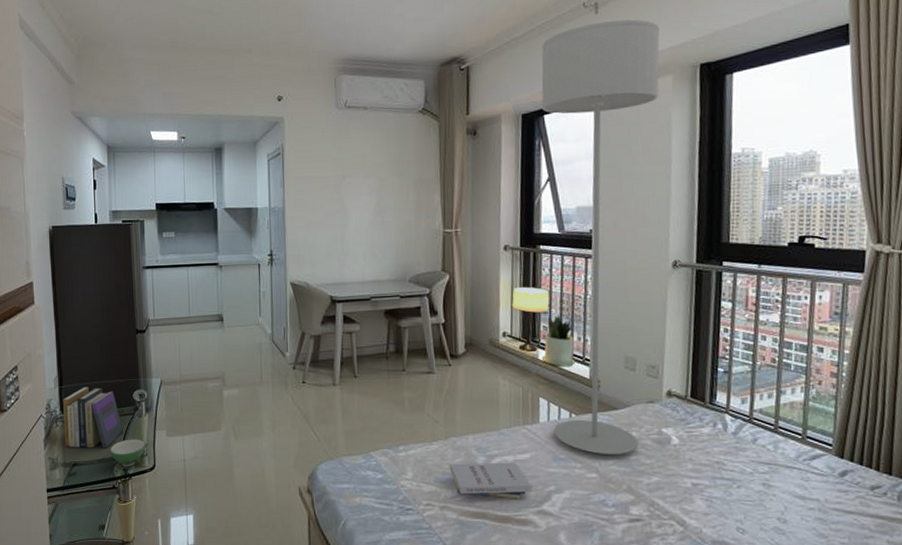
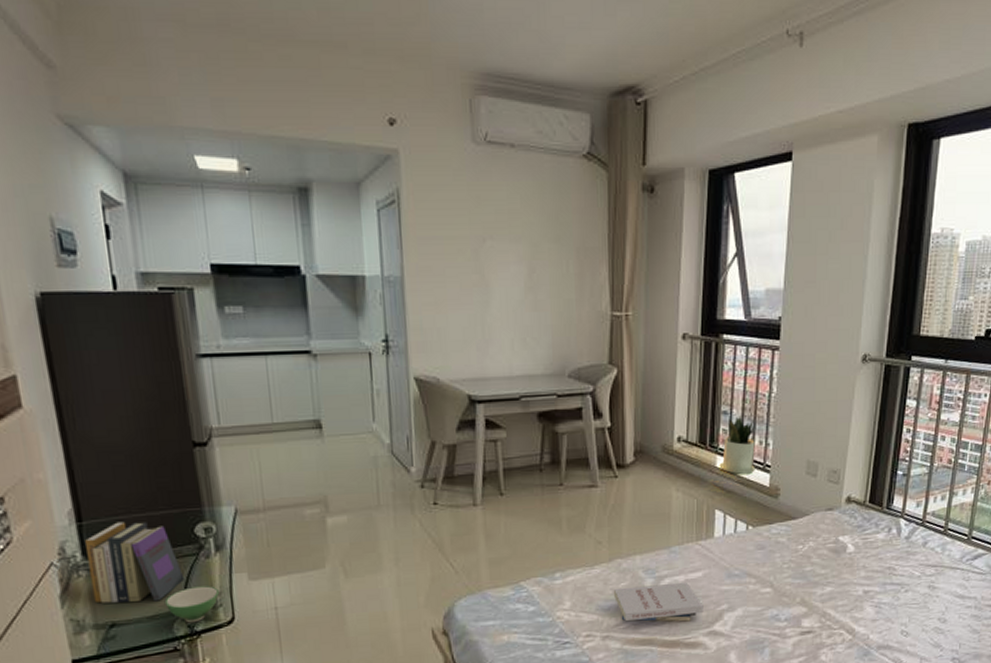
table lamp: present [512,287,549,351] -> none [689,384,730,458]
floor lamp: present [541,19,660,454] -> none [728,58,868,568]

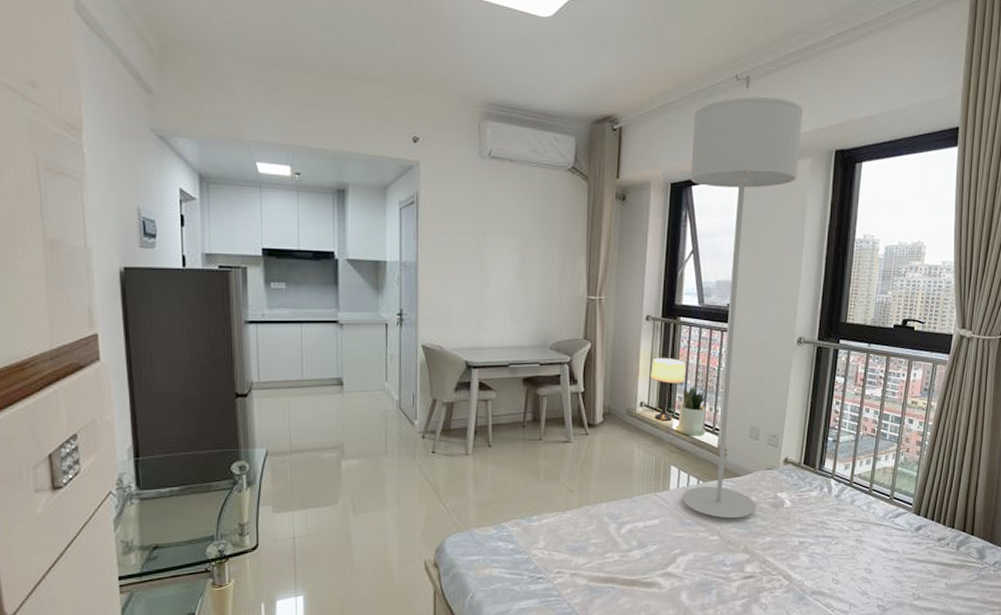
books: present [85,521,185,603] -> none [140,458,220,529]
bowl: present [164,586,220,623] -> none [201,516,248,548]
books: present [614,582,704,622] -> none [582,528,659,563]
table lamp: none [689,384,730,458] -> present [651,358,685,421]
floor lamp: none [728,58,868,568] -> present [682,97,802,518]

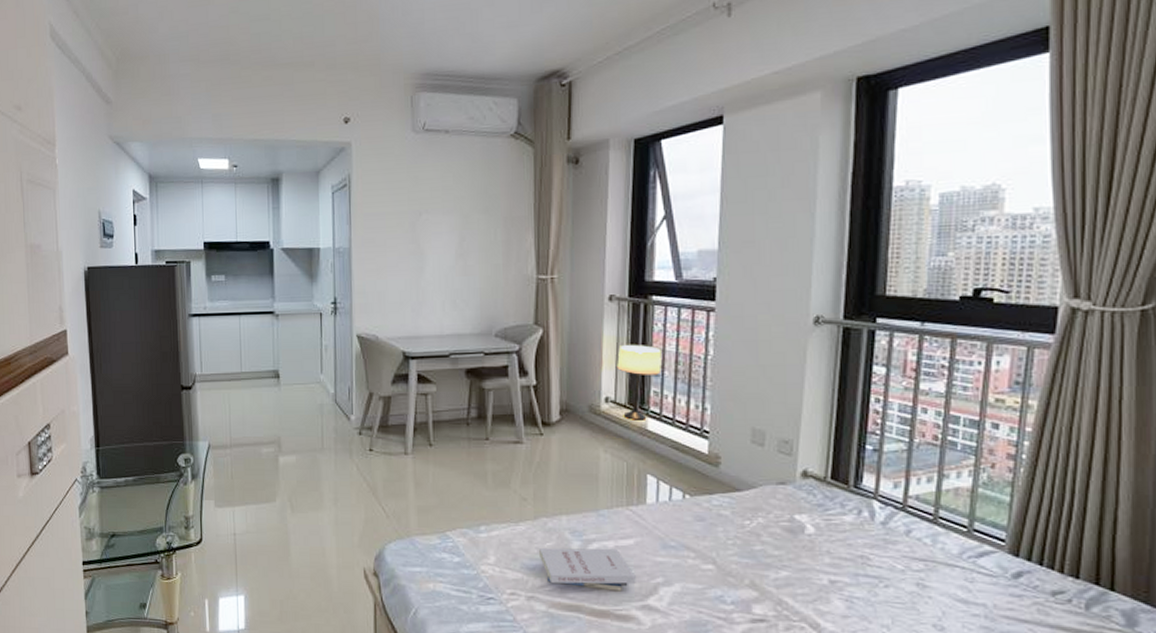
books: none [582,528,659,563] -> present [539,548,636,592]
planter: present [675,386,707,435] -> none [650,378,693,438]
floor lamp: present [682,97,802,518] -> none [659,23,807,543]

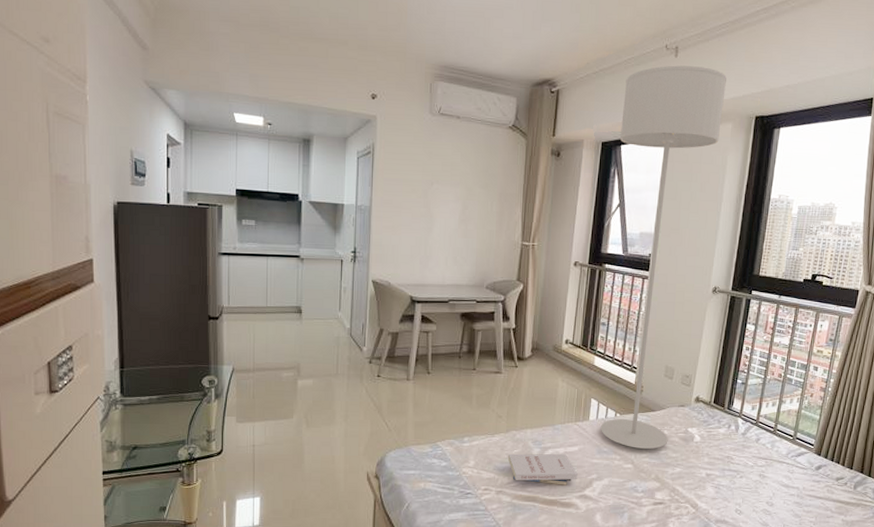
table lamp: present [617,345,662,420] -> none [576,301,608,358]
floor lamp: none [659,23,807,543] -> present [600,65,727,449]

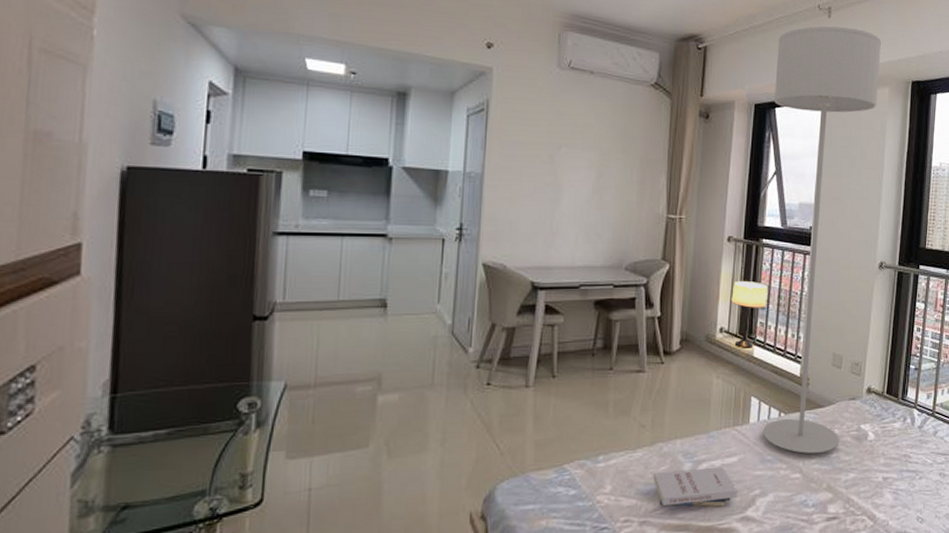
table lamp: none [576,301,608,358] -> present [731,281,767,348]

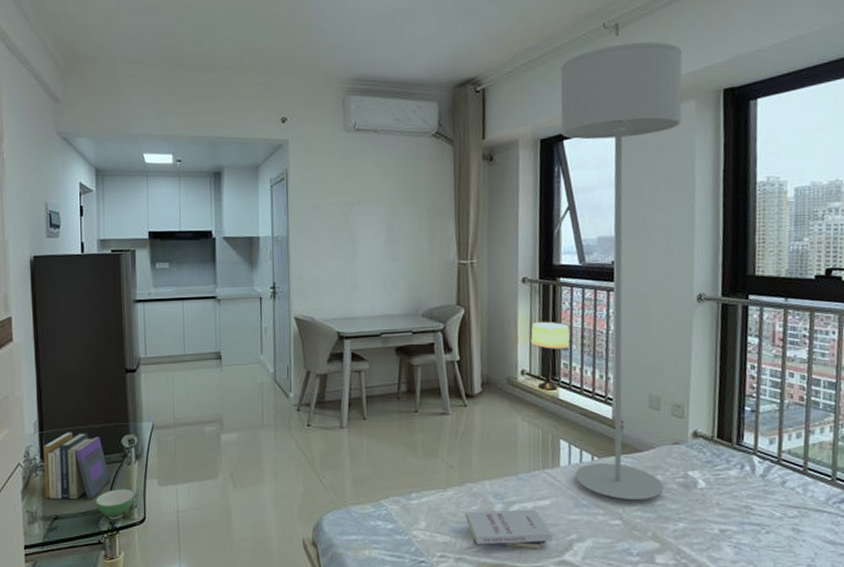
books: none [110,394,217,482] -> present [44,432,111,500]
bowl: none [189,464,253,505] -> present [95,489,136,520]

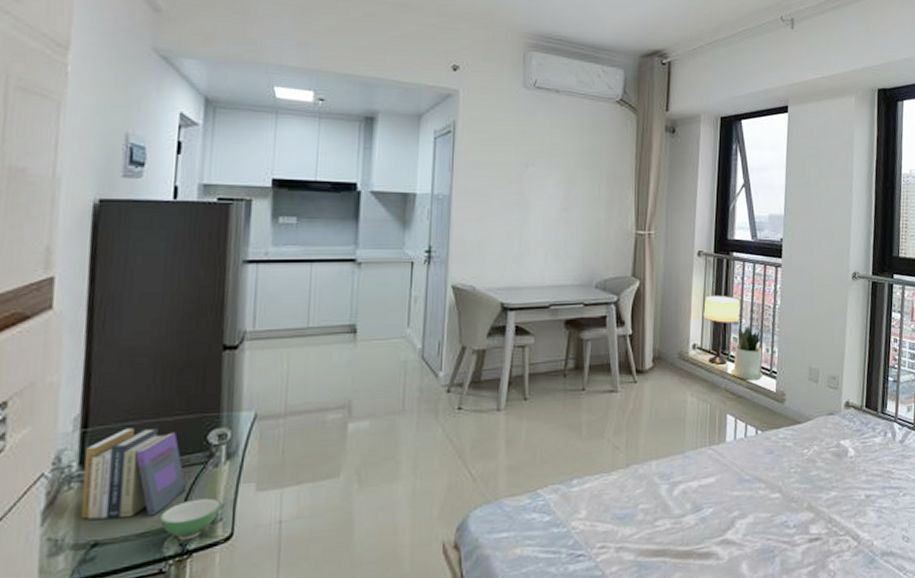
books: present [466,509,553,549] -> none [630,488,716,531]
floor lamp: present [560,41,682,500] -> none [739,37,846,472]
planter: none [562,351,598,406] -> present [730,325,764,380]

